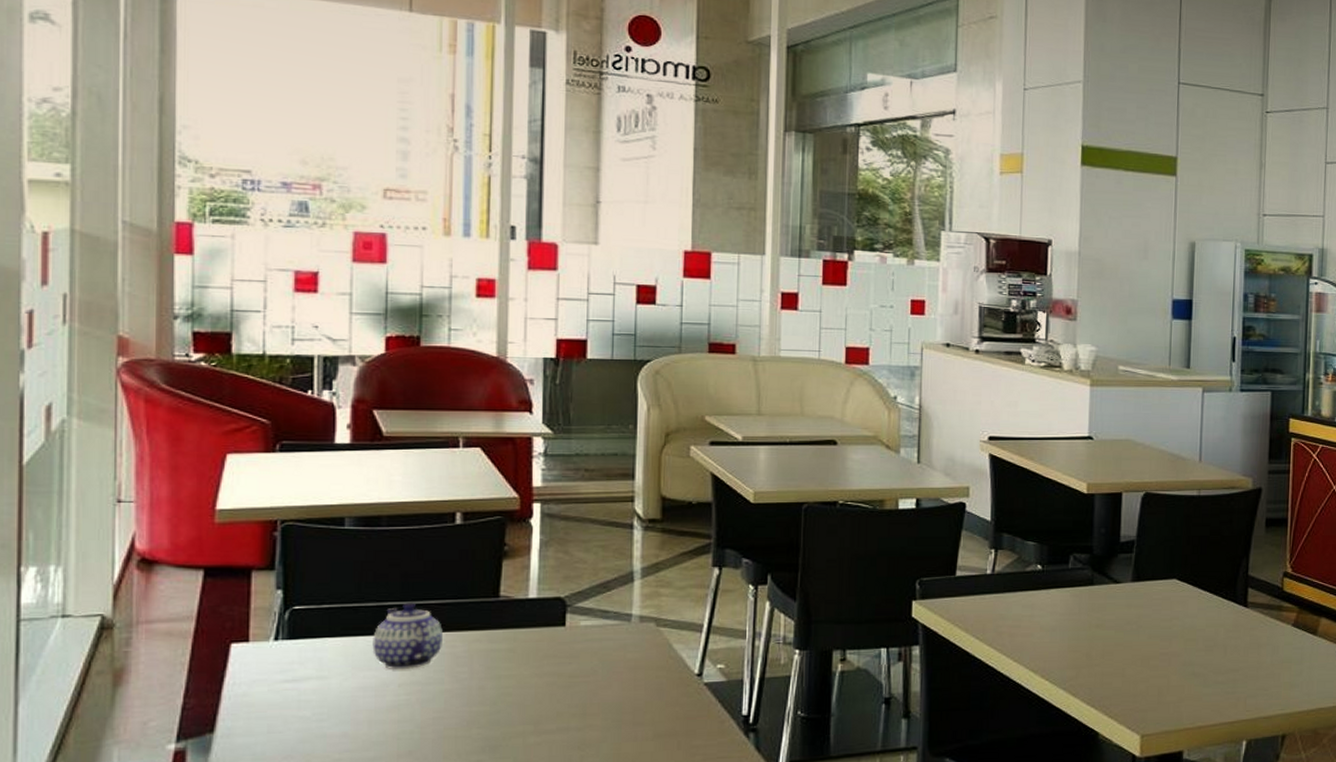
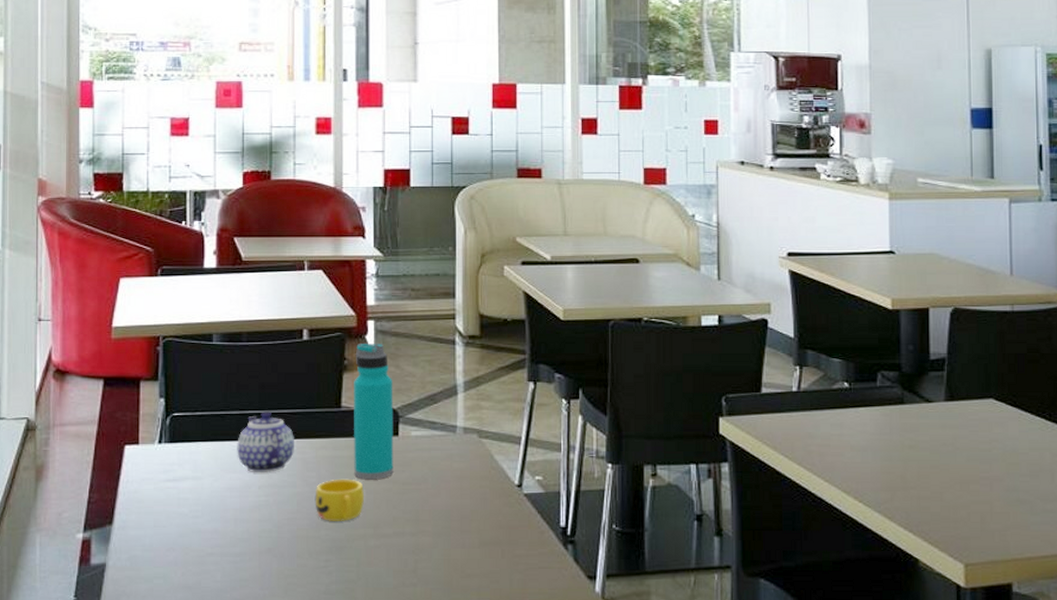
cup: none [465,673,524,719] -> present [315,479,364,521]
water bottle: none [513,527,561,674] -> present [353,342,394,480]

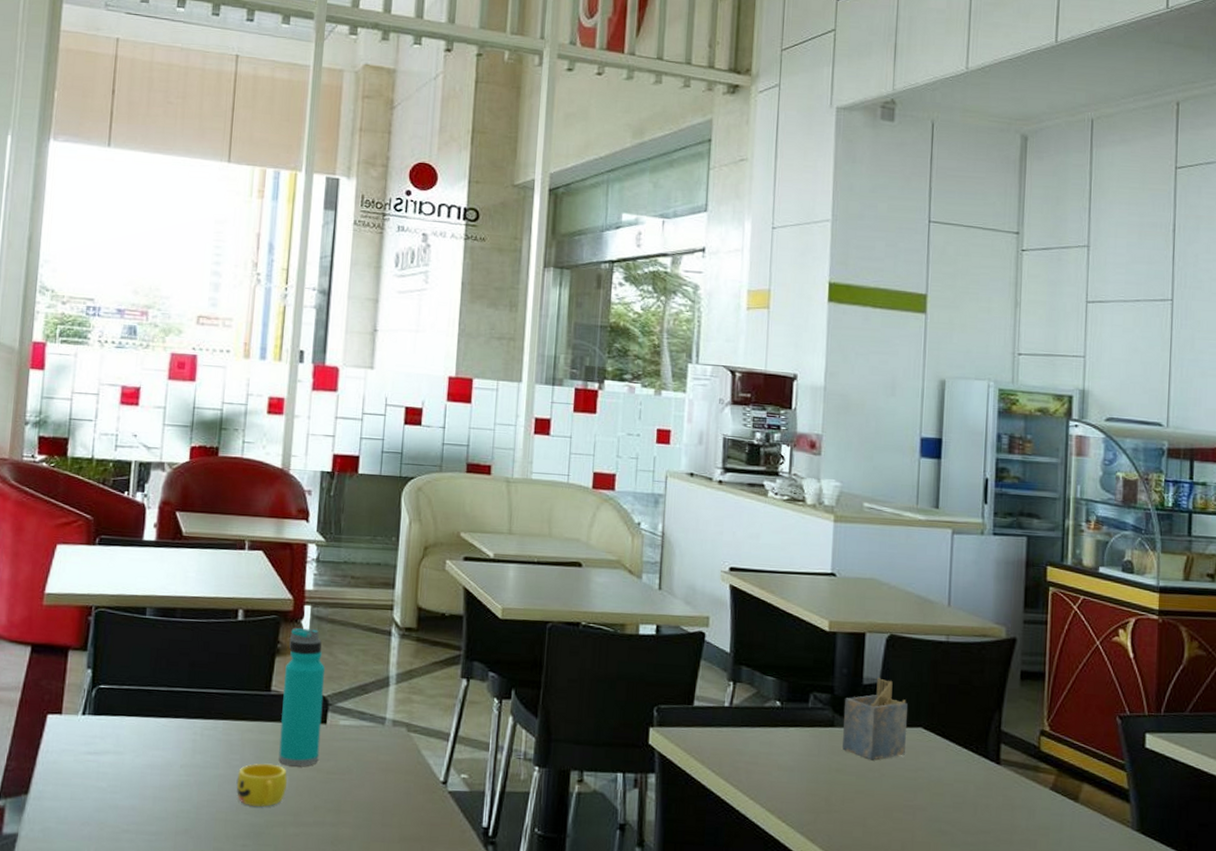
teapot: present [237,412,294,472] -> none [161,690,221,752]
napkin holder: none [913,352,977,435] -> present [842,678,908,761]

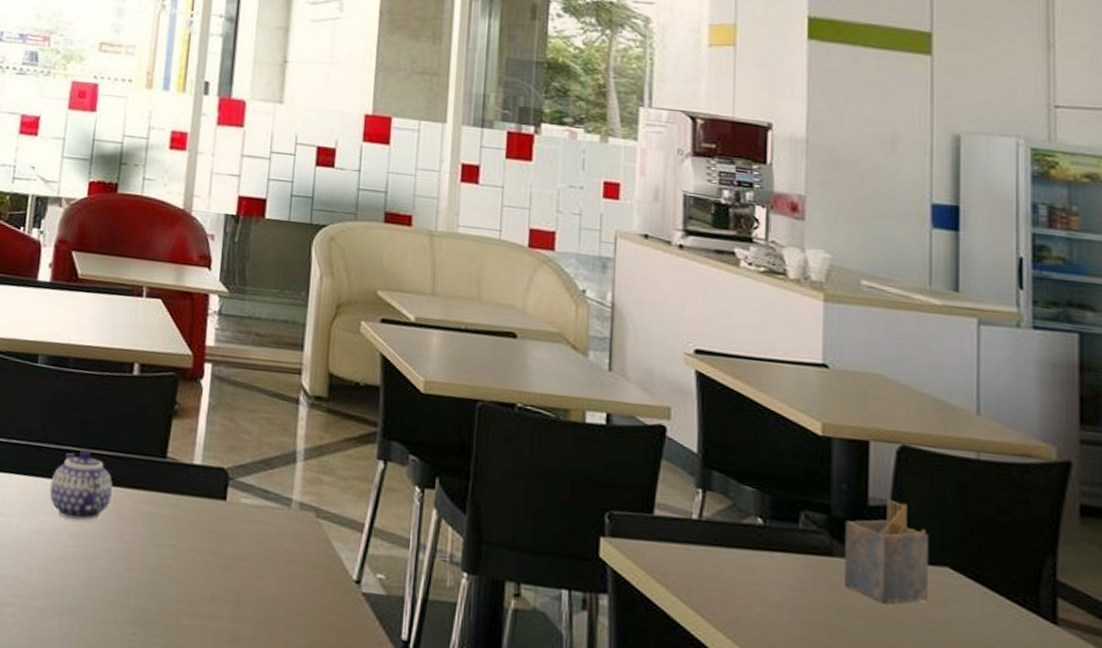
teapot: none [161,690,221,752] -> present [49,450,113,521]
cup: present [236,763,287,807] -> none [127,540,182,591]
water bottle: present [278,627,326,767] -> none [173,387,226,548]

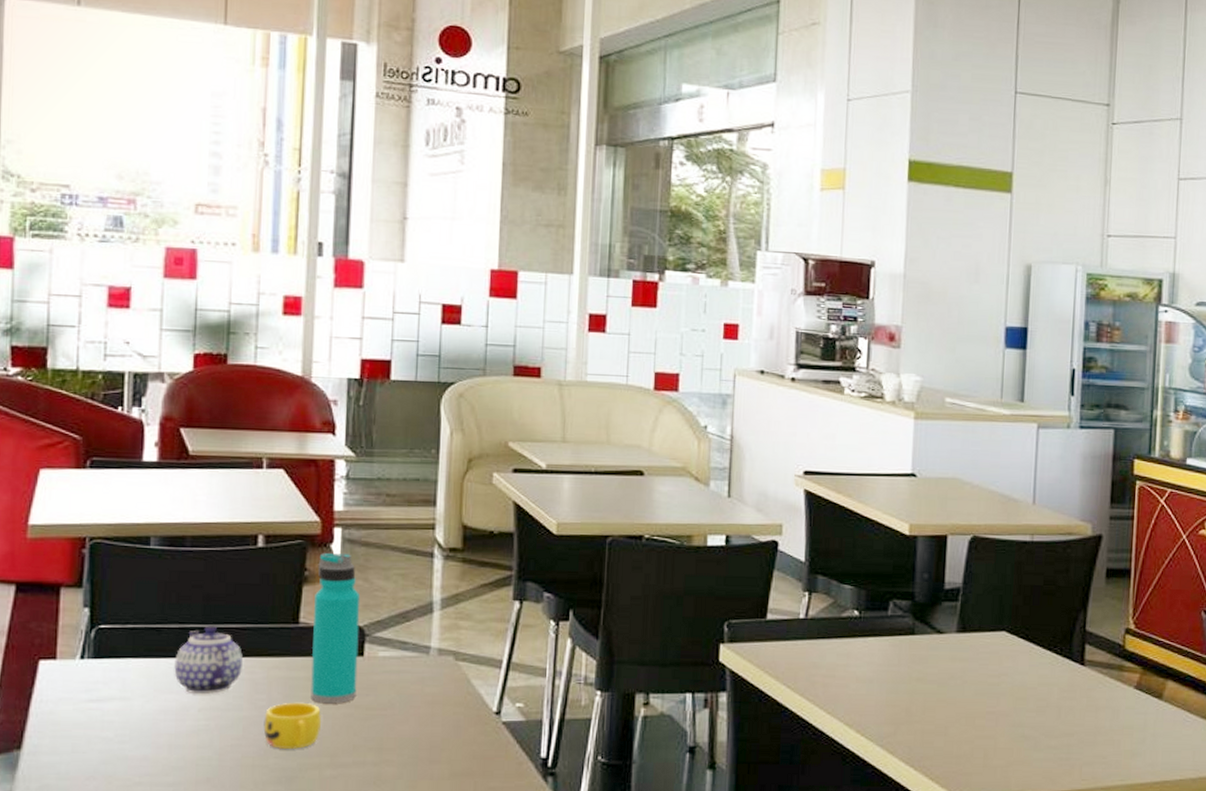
cup: none [127,540,182,591] -> present [263,702,321,749]
water bottle: none [173,387,226,548] -> present [311,552,361,704]
napkin holder: present [845,499,928,604] -> none [923,582,991,667]

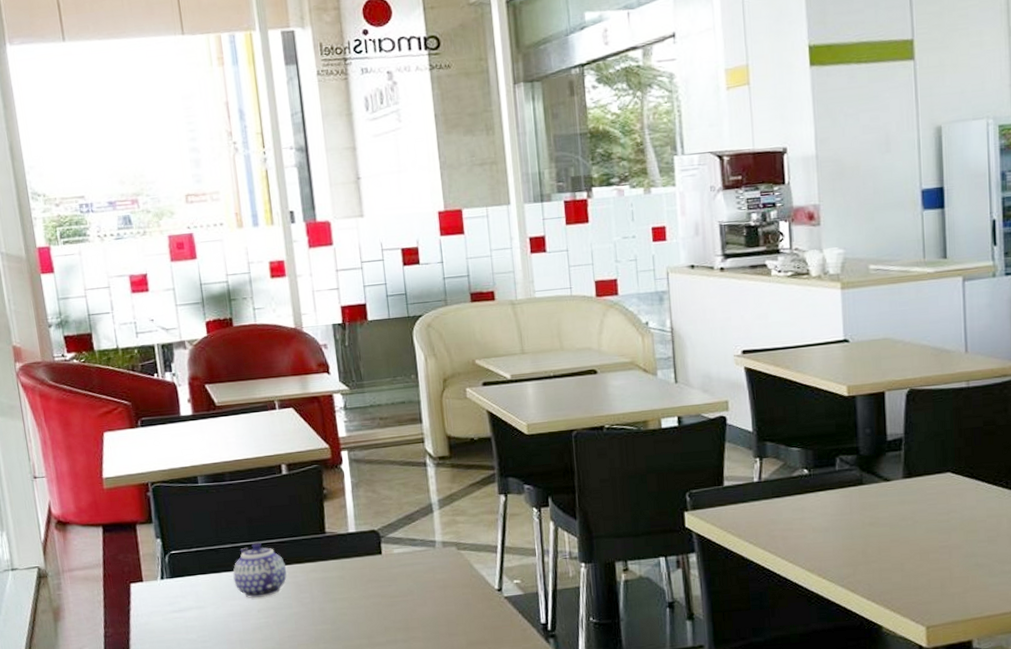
cup: present [263,702,321,749] -> none [310,596,357,636]
water bottle: present [311,552,361,704] -> none [333,472,381,596]

